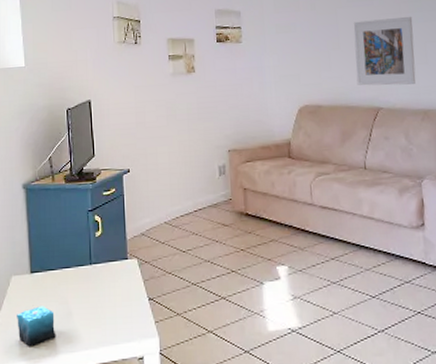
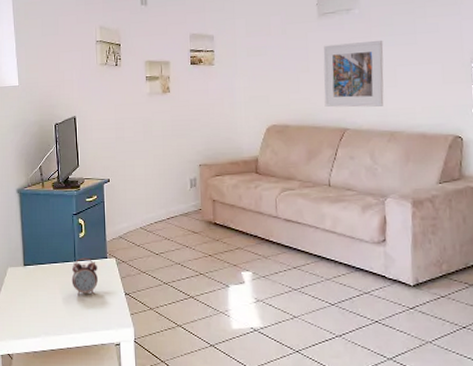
candle: present [17,306,56,347] -> none [12,294,46,328]
alarm clock: none [86,259,117,305] -> present [71,258,98,296]

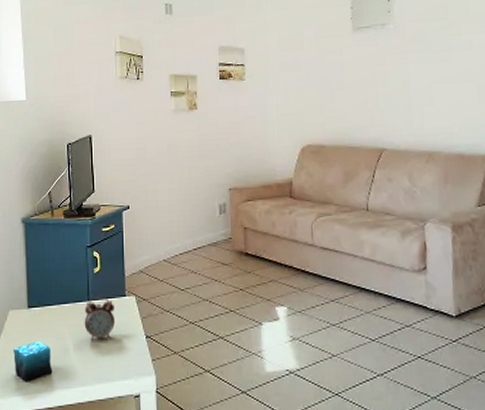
candle: none [12,294,46,328] -> present [13,341,53,382]
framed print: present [323,40,384,108] -> none [358,56,421,127]

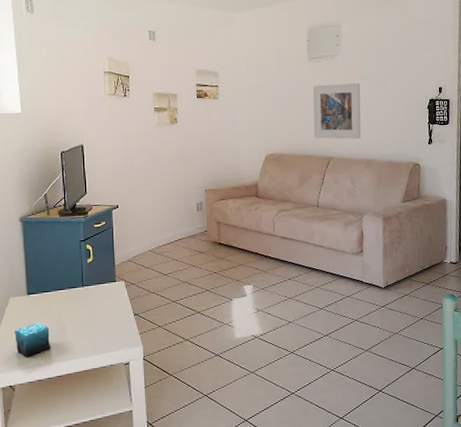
alarm clock: present [84,296,115,341] -> none [79,282,106,320]
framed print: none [358,56,421,127] -> present [312,82,361,139]

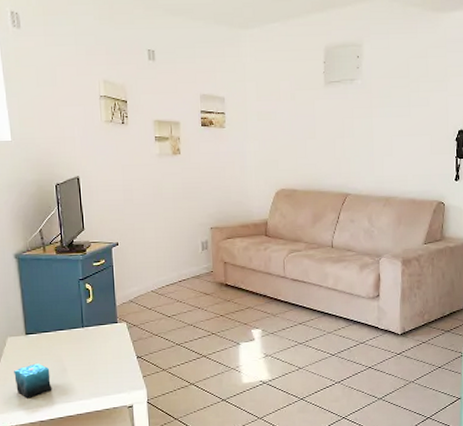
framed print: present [312,82,361,139] -> none [328,110,382,174]

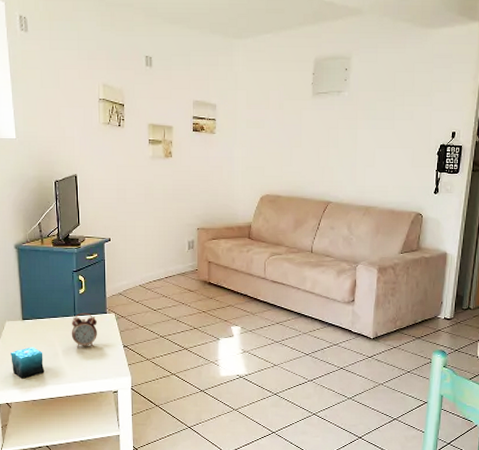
alarm clock: none [79,323,108,362] -> present [71,313,97,348]

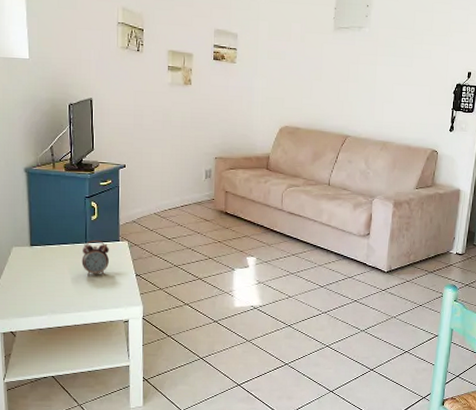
candle: present [11,347,45,379] -> none [17,274,53,307]

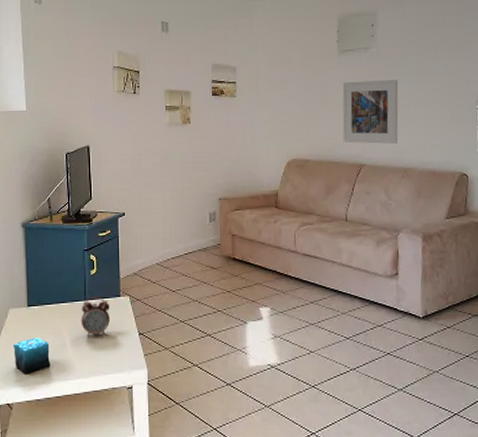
candle: none [17,274,53,307] -> present [14,337,51,375]
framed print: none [332,57,386,119] -> present [342,79,399,144]

